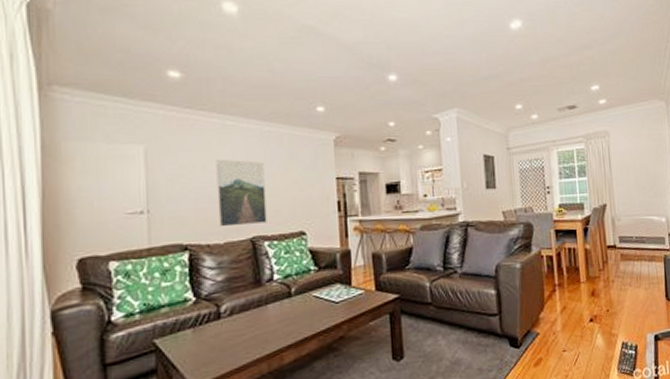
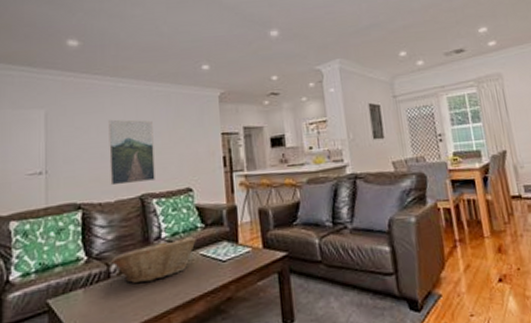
fruit basket: none [221,279,309,324] -> present [111,237,196,284]

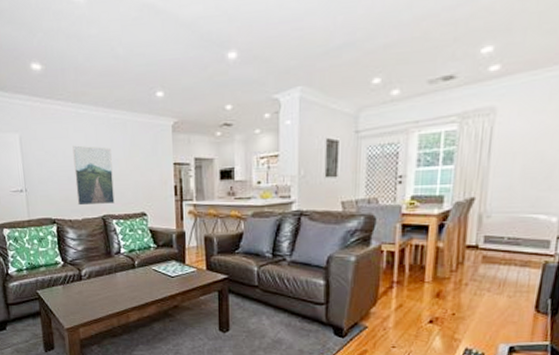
fruit basket: present [111,237,196,284] -> none [82,255,149,285]

